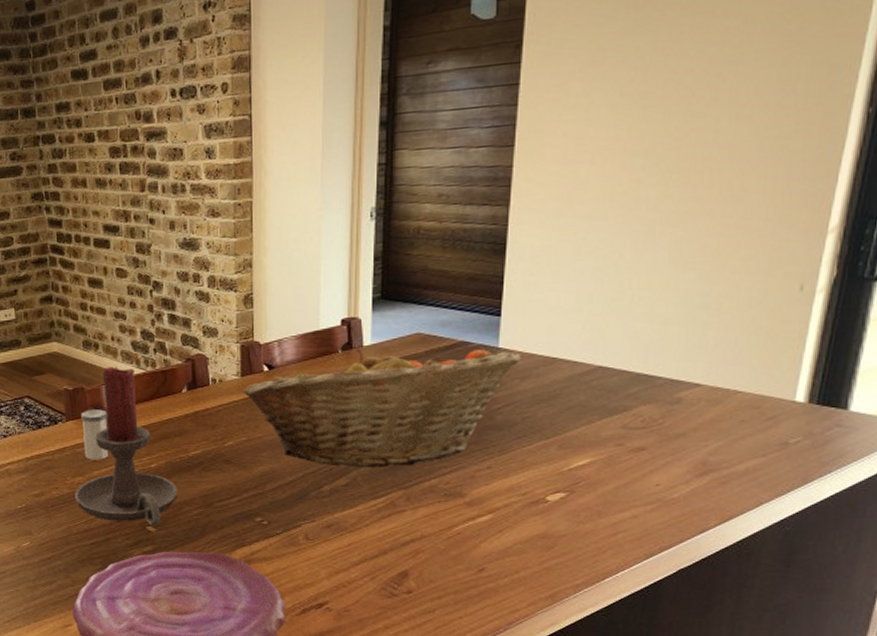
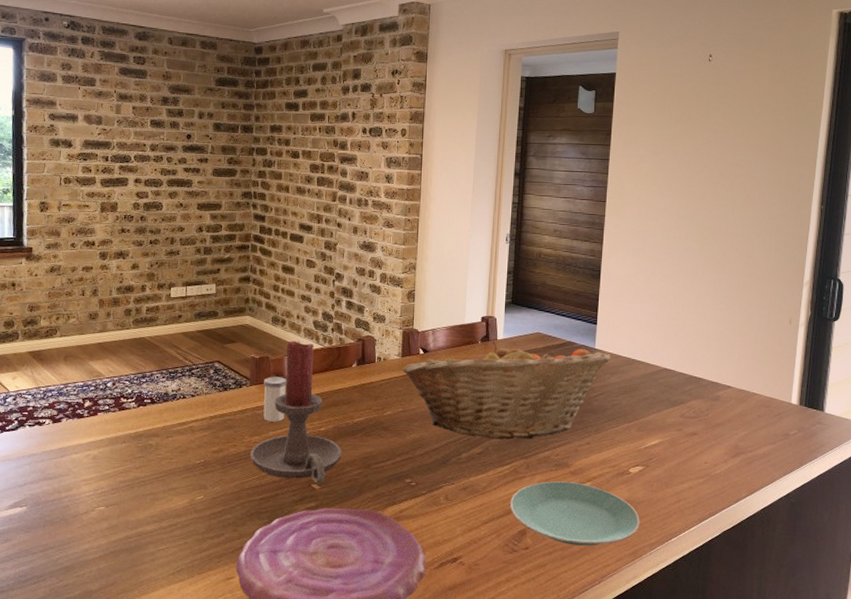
plate: none [387,514,561,589] -> present [510,481,640,546]

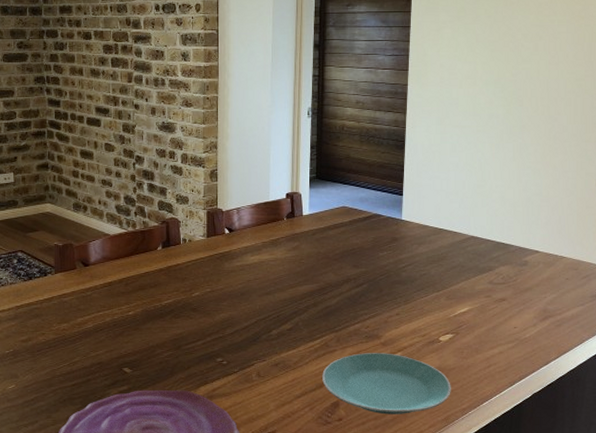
candle holder: present [250,340,342,483] -> none [59,226,152,367]
salt shaker: present [263,376,287,422] -> none [69,263,92,308]
fruit basket: present [403,341,611,440] -> none [209,217,418,315]

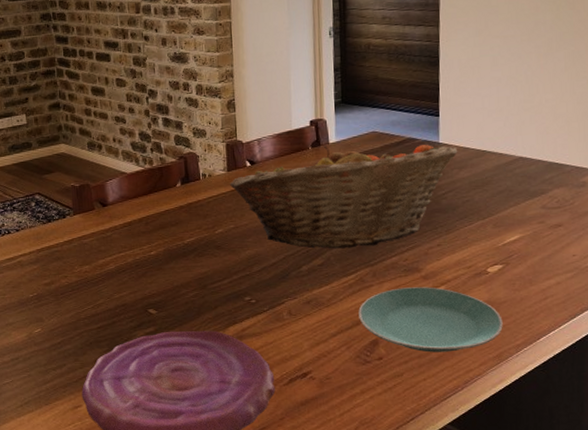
fruit basket: none [209,217,418,315] -> present [230,145,458,249]

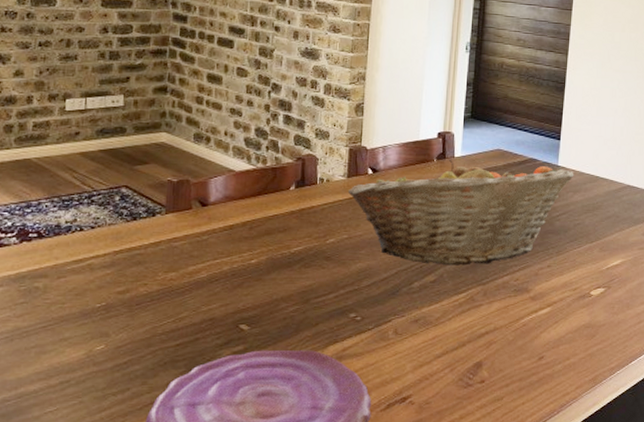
plate: present [358,287,503,353] -> none [465,308,600,375]

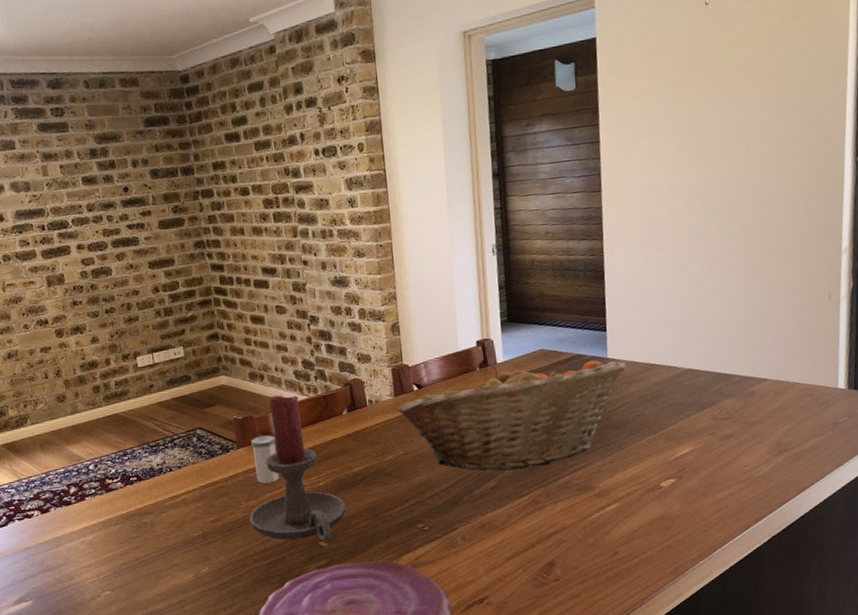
candle holder: none [164,161,276,323] -> present [249,394,346,540]
salt shaker: none [181,203,211,255] -> present [251,435,280,484]

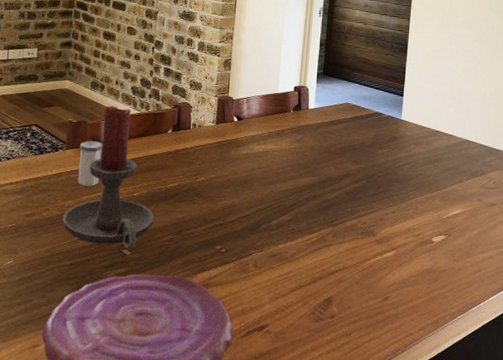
fruit basket: present [397,360,627,471] -> none [217,110,416,208]

